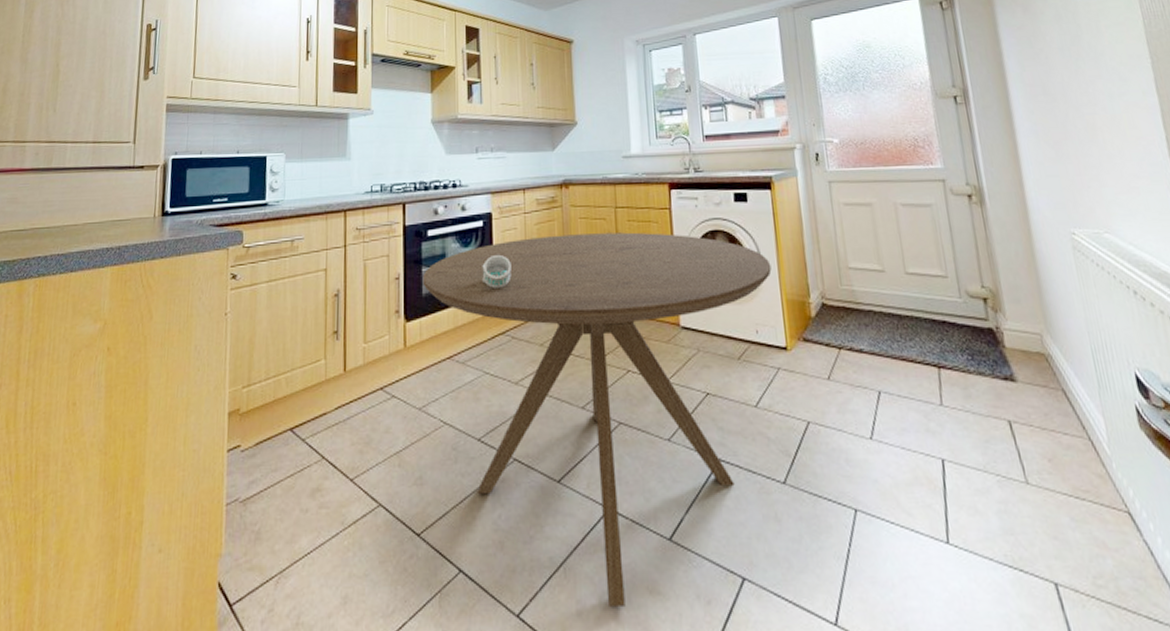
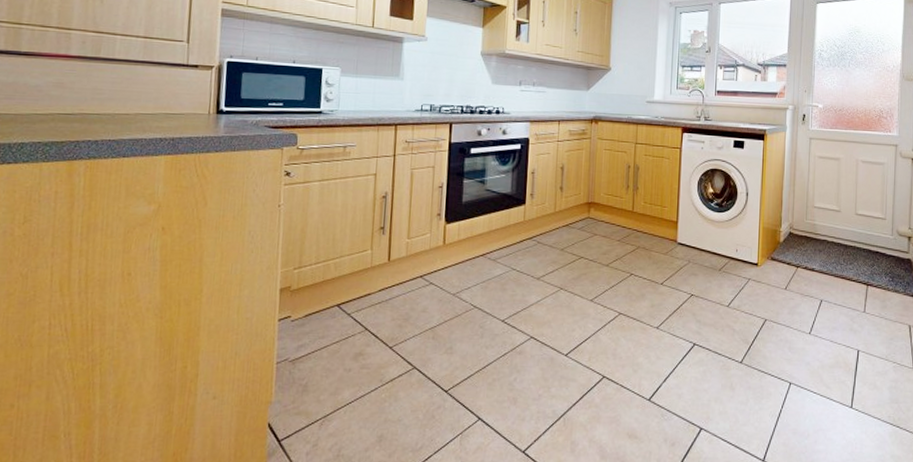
dining table: present [423,232,772,606] -> none [463,162,755,446]
napkin ring: present [482,254,512,290] -> none [516,173,542,203]

